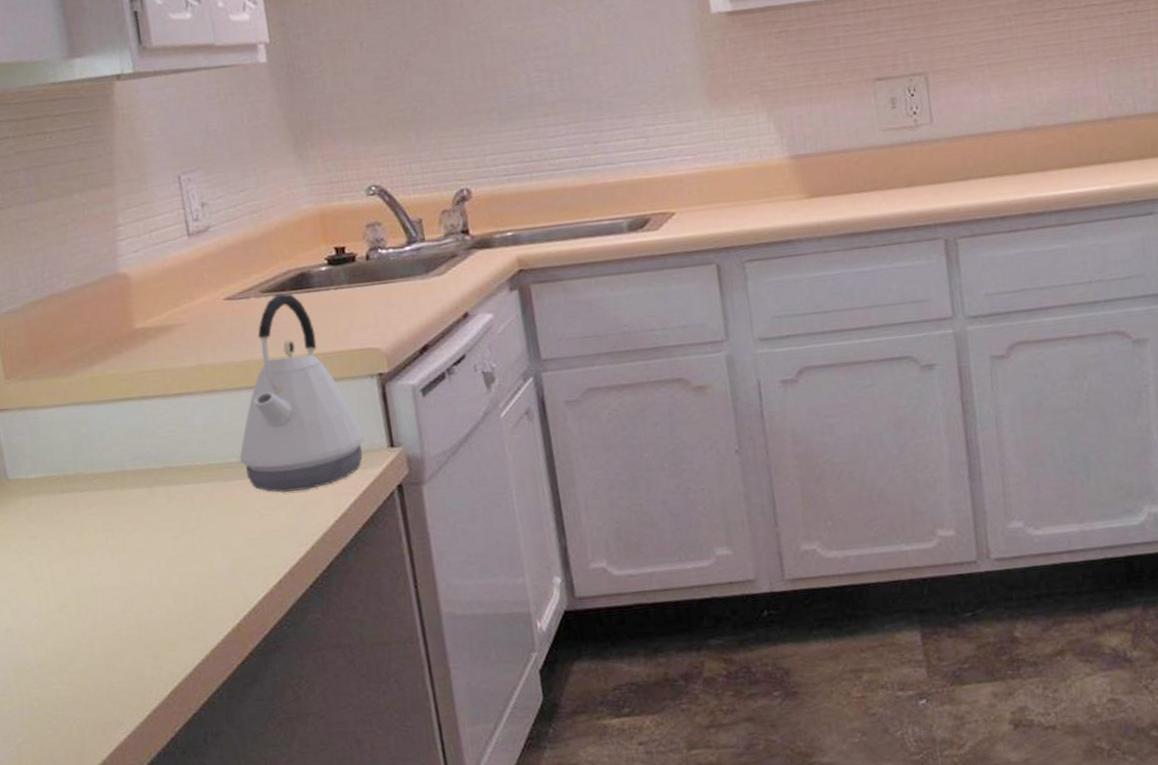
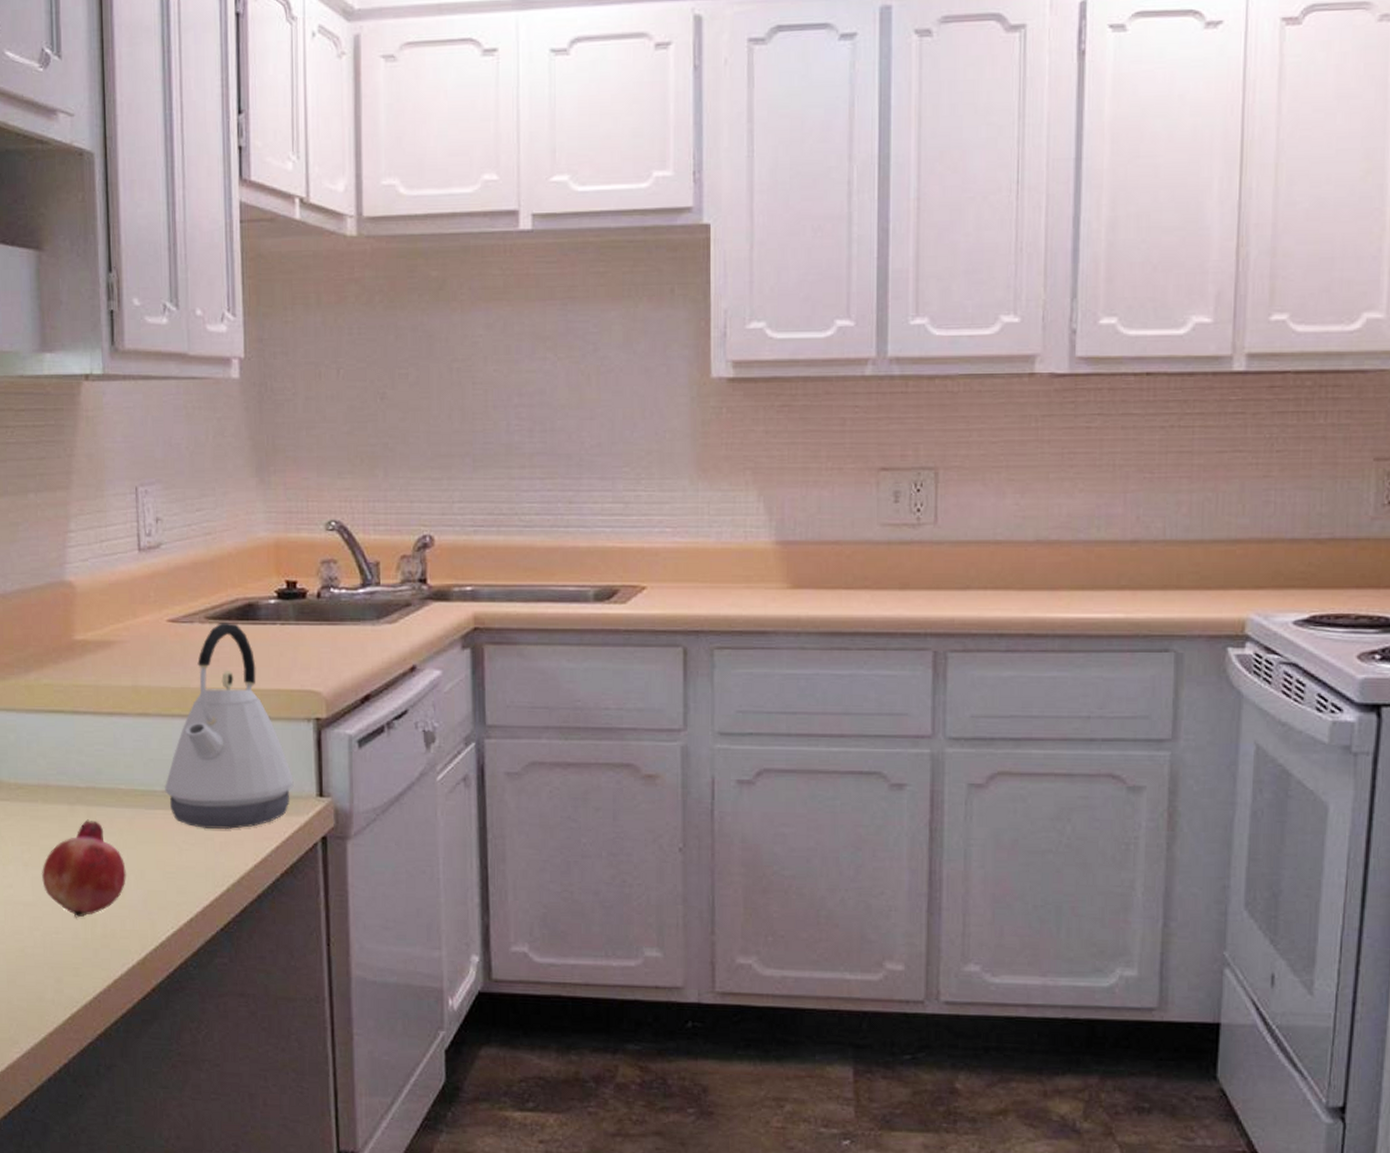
fruit: none [127,499,213,595] -> present [41,819,127,918]

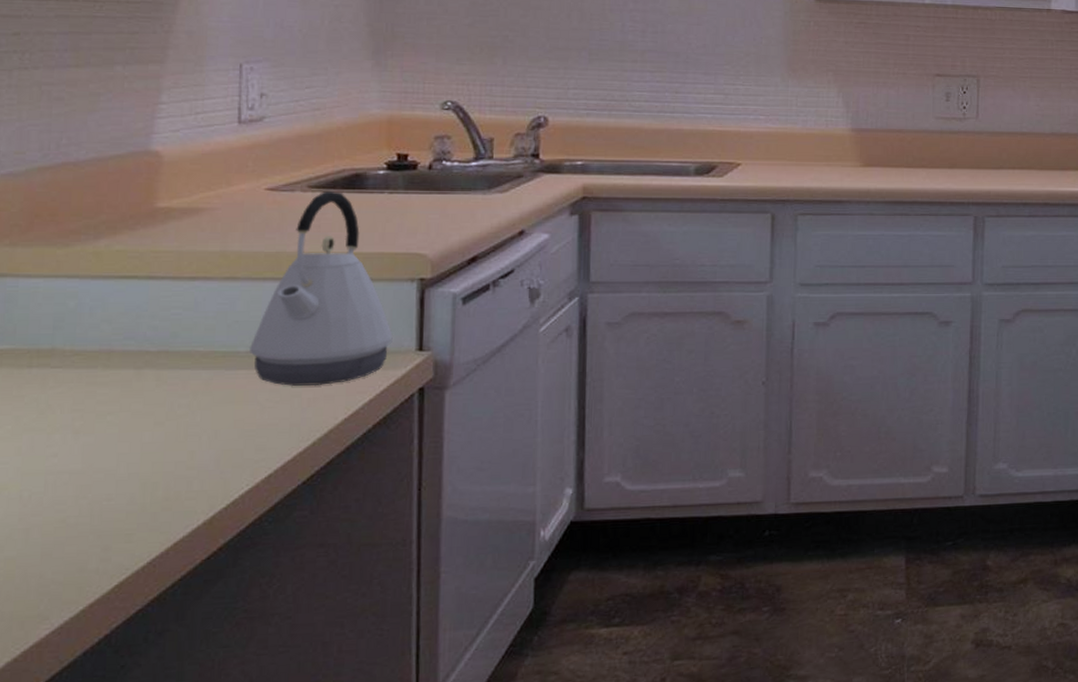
fruit: present [41,819,127,918] -> none [94,383,199,483]

